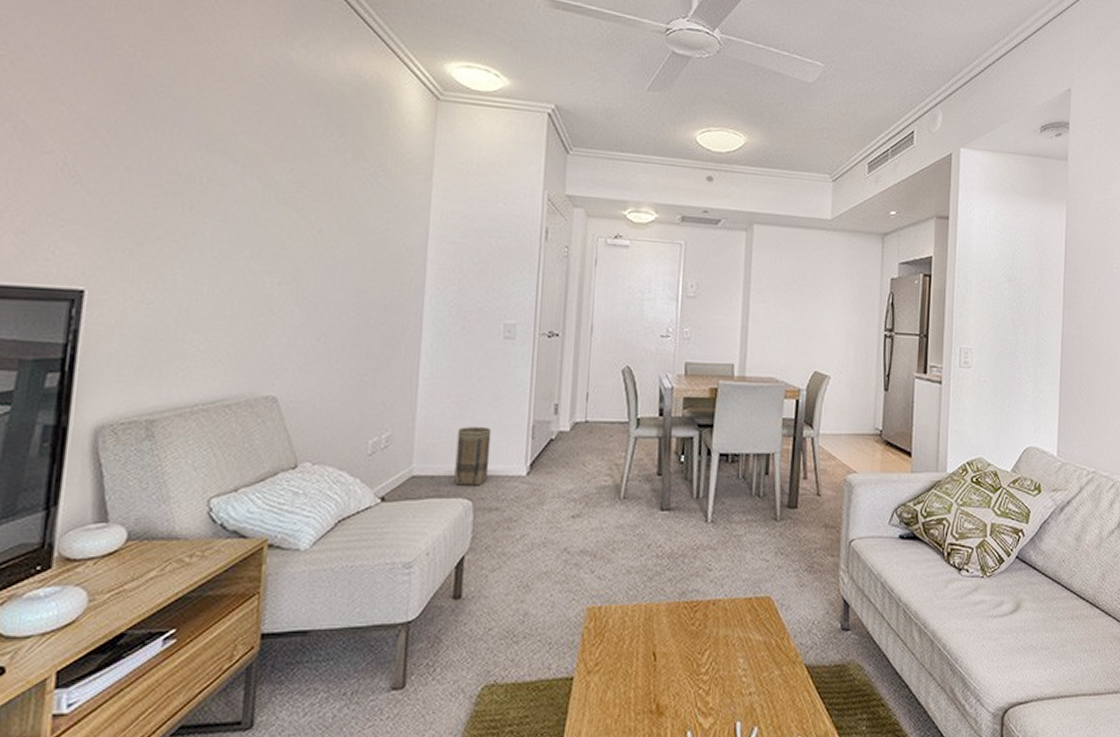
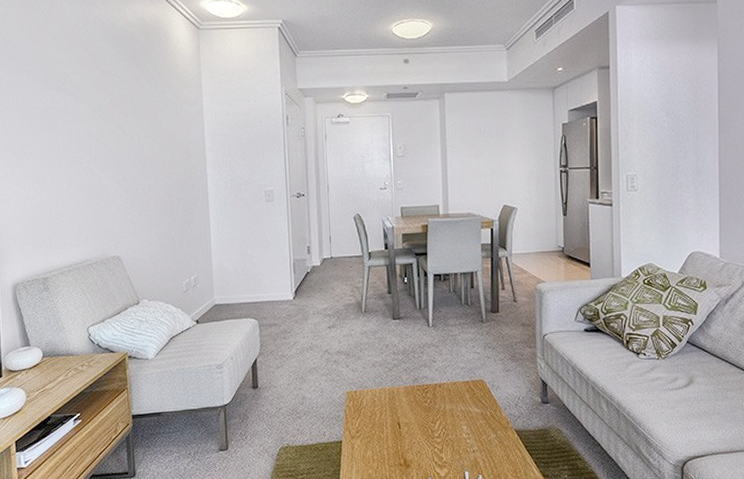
basket: present [454,427,492,486] -> none [241,267,266,310]

